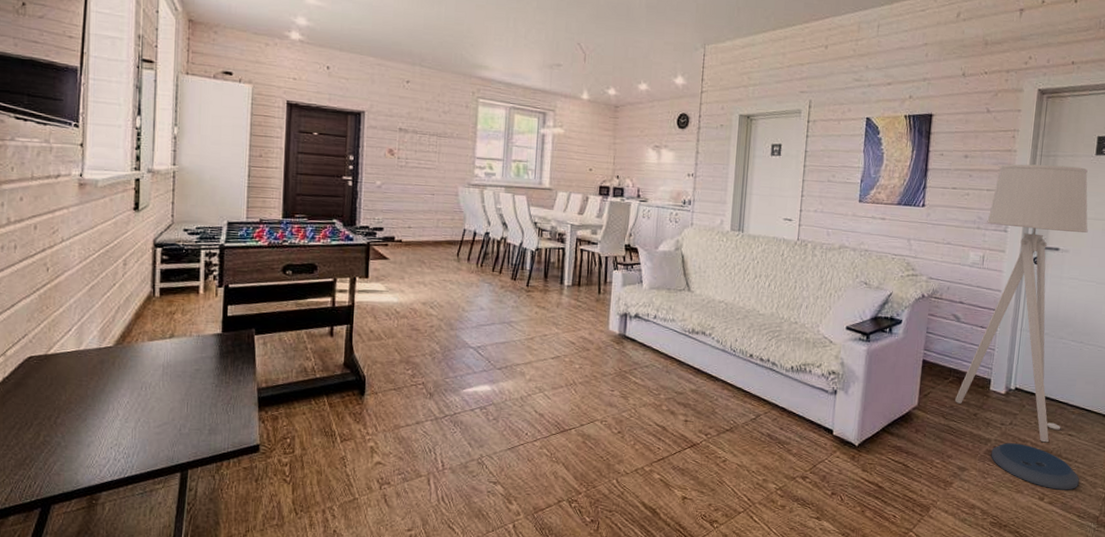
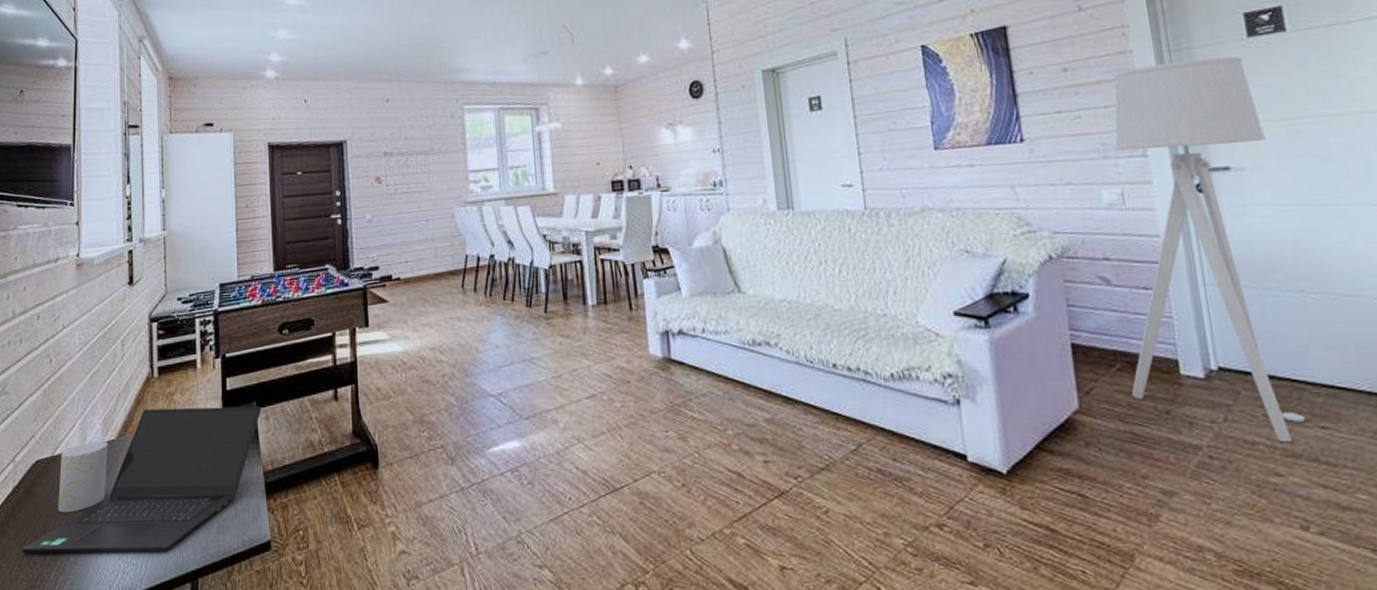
laptop: none [10,324,260,446] -> present [22,406,261,554]
cup: none [49,345,104,405] -> present [57,440,108,513]
robot vacuum: present [991,443,1079,490] -> none [1206,448,1360,512]

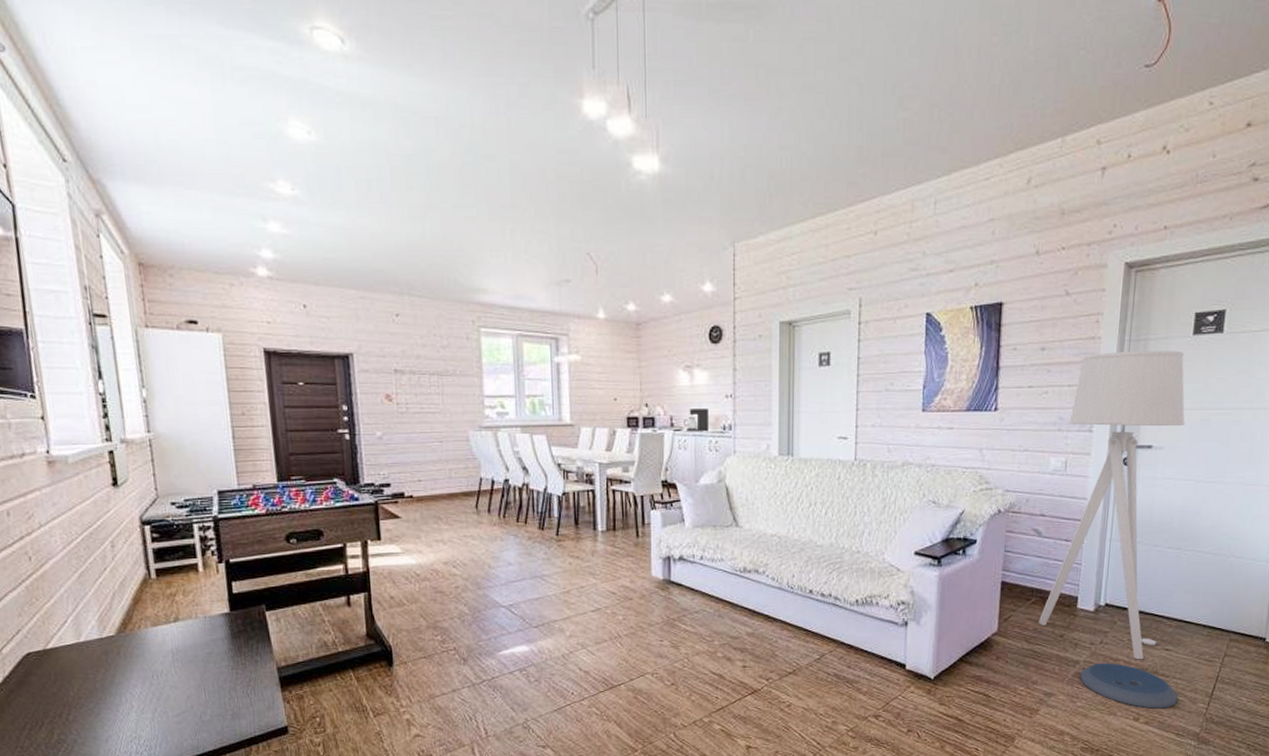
laptop: present [22,406,261,554] -> none [22,608,272,737]
cup: present [57,440,108,513] -> none [54,636,110,702]
coffee maker: none [671,165,698,192] -> present [684,409,709,432]
robot vacuum: none [1206,448,1360,512] -> present [1080,663,1178,709]

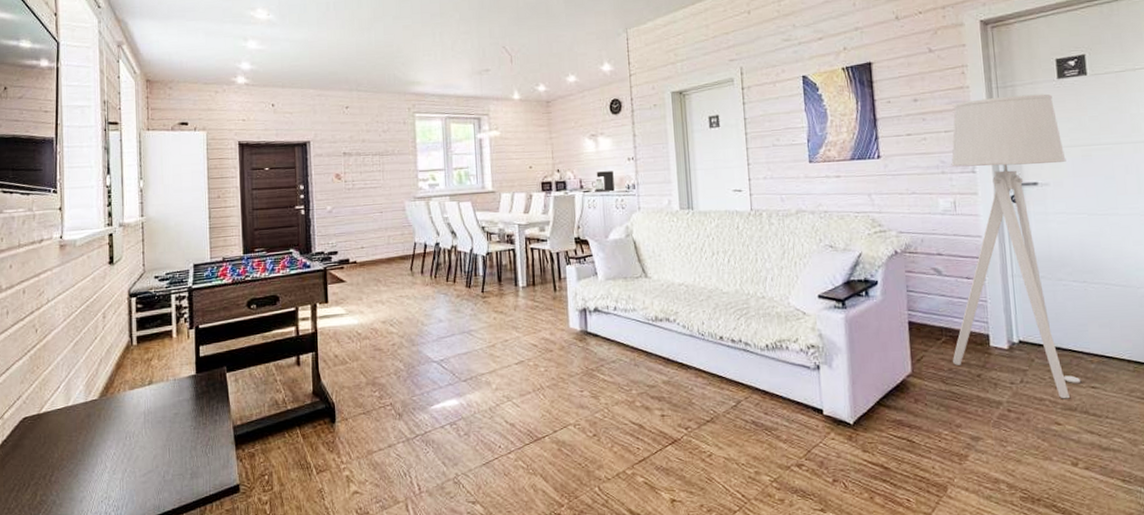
robot vacuum: present [1080,663,1178,709] -> none [1005,403,1116,452]

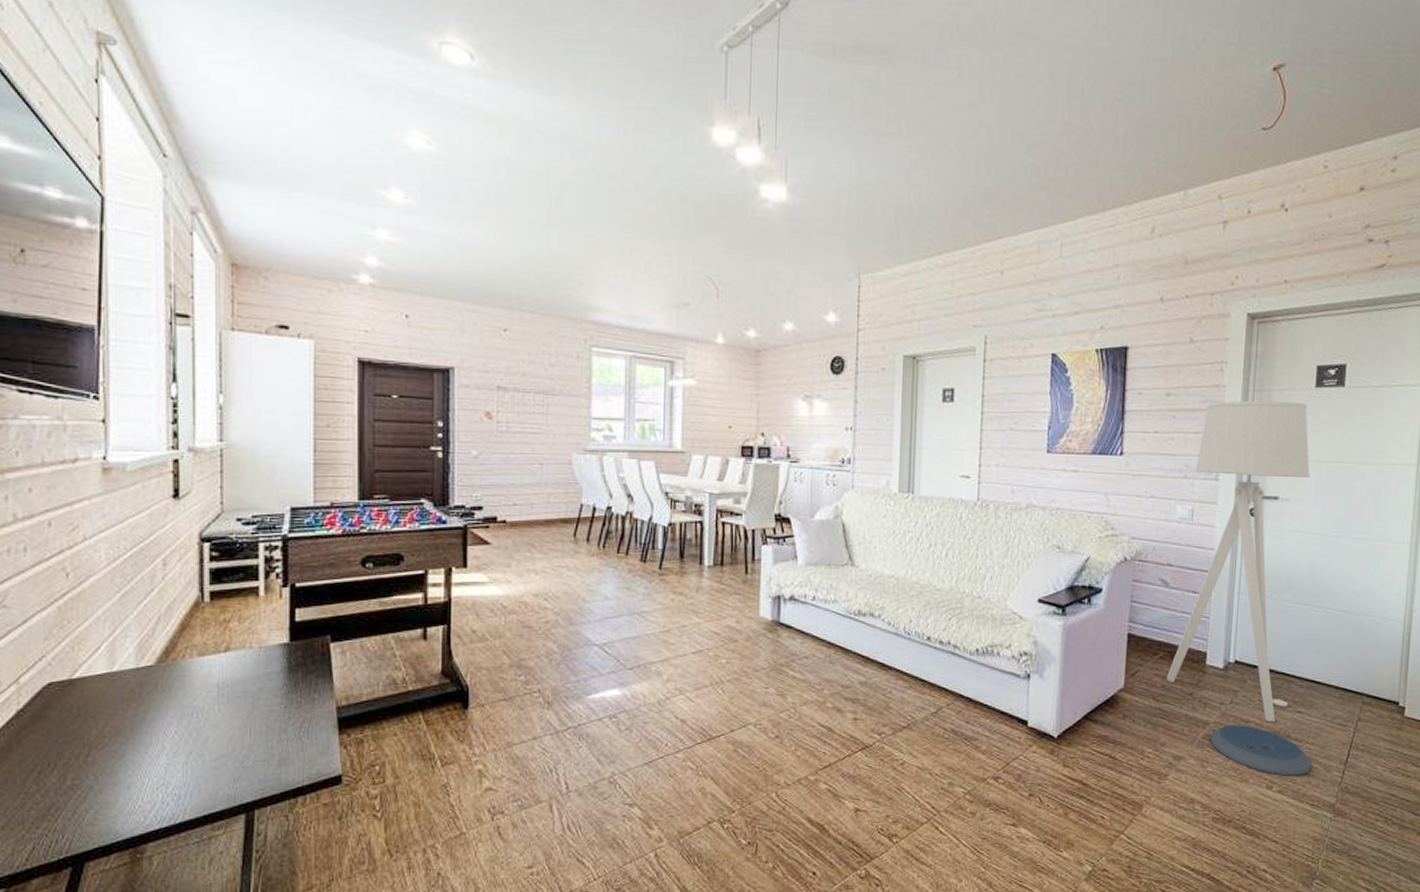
coffee maker: present [592,171,615,193] -> none [801,440,827,465]
robot vacuum: none [1005,403,1116,452] -> present [1210,725,1311,776]

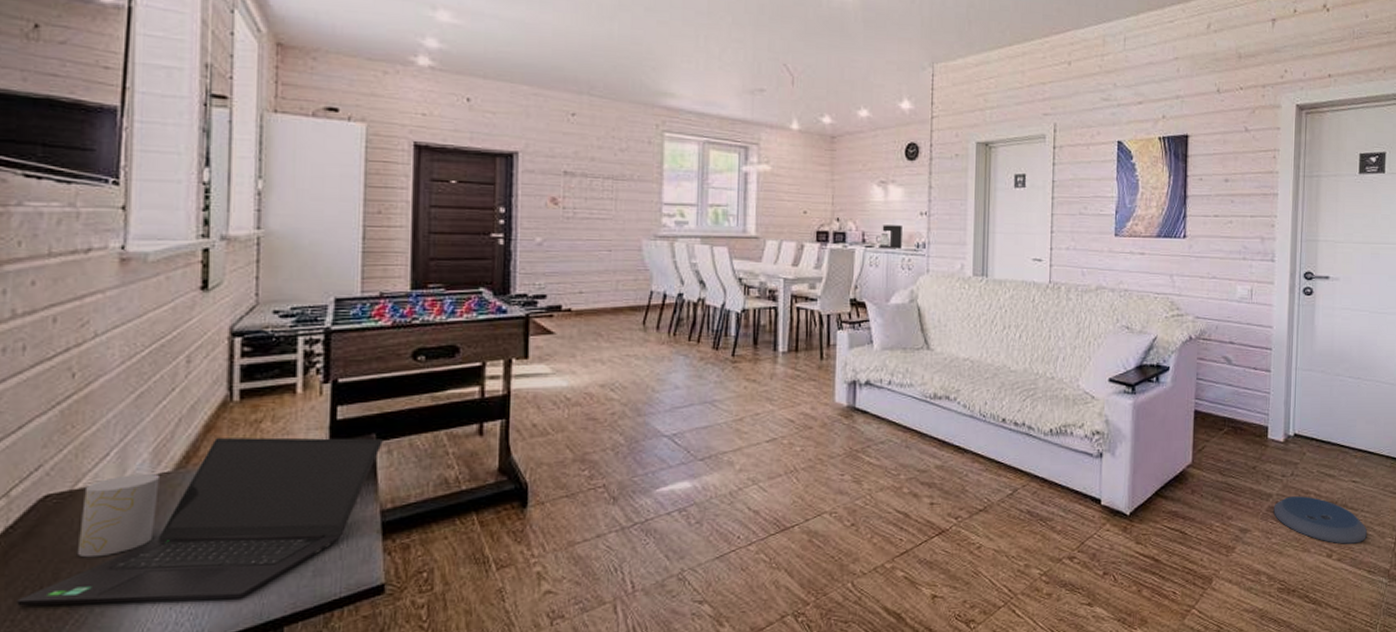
laptop: none [29,636,337,783] -> present [17,437,383,606]
cup: none [77,665,144,740] -> present [76,473,159,558]
coffee maker: none [801,440,827,465] -> present [876,225,902,250]
floor lamp: present [1166,400,1310,722] -> none [1231,186,1357,493]

